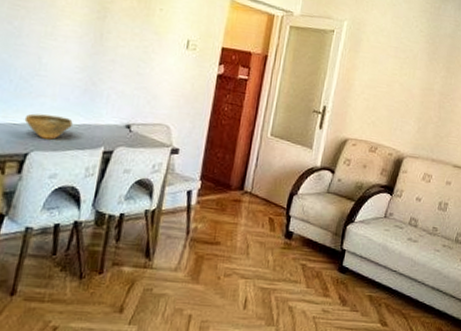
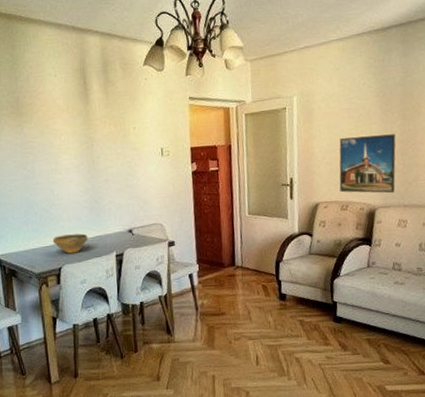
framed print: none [372,76,437,145] -> present [339,134,396,194]

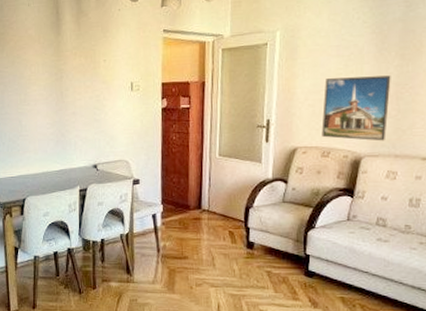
bowl: present [52,233,88,254] -> none [18,166,53,186]

